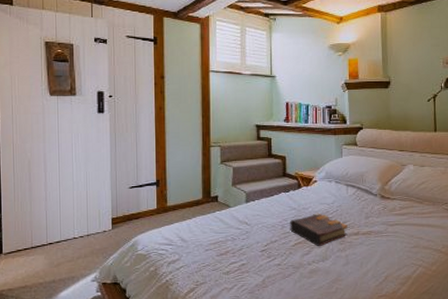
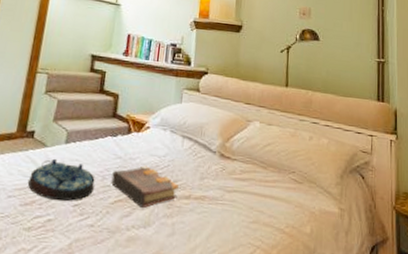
serving tray: none [220,216,276,249] -> present [28,158,95,202]

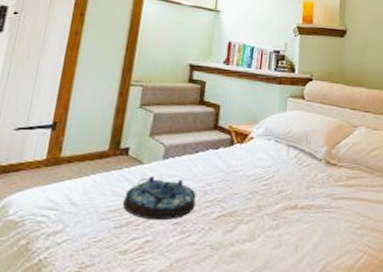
book: present [111,165,179,209] -> none [213,177,284,222]

